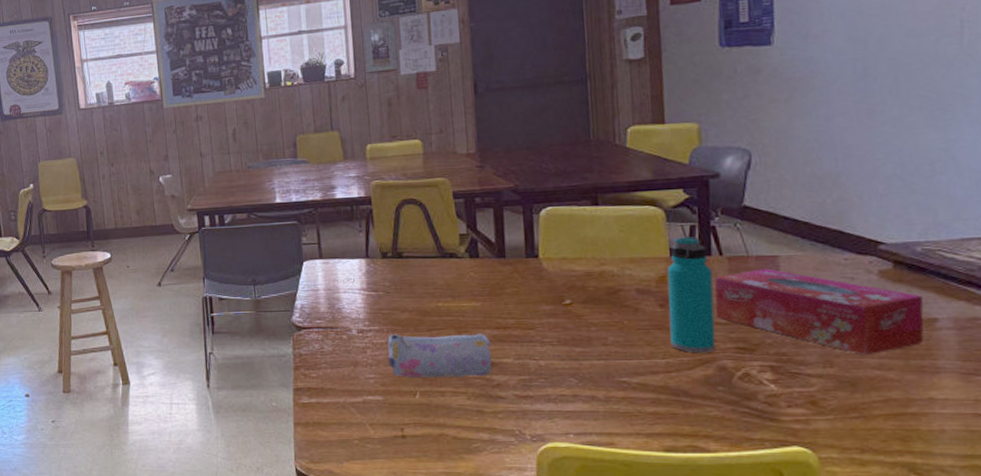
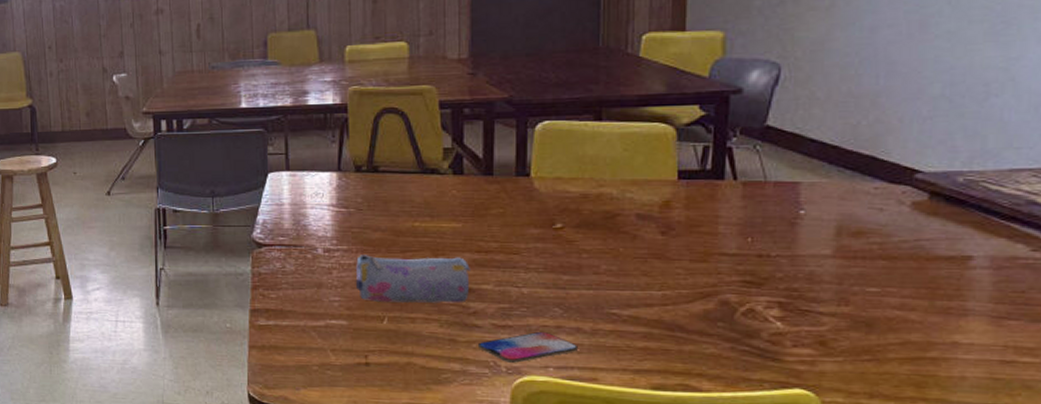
smartphone: none [504,400,594,431] -> present [479,331,578,363]
water bottle: present [667,236,716,353] -> none [670,158,724,285]
tissue box: present [715,268,924,356] -> none [723,196,958,294]

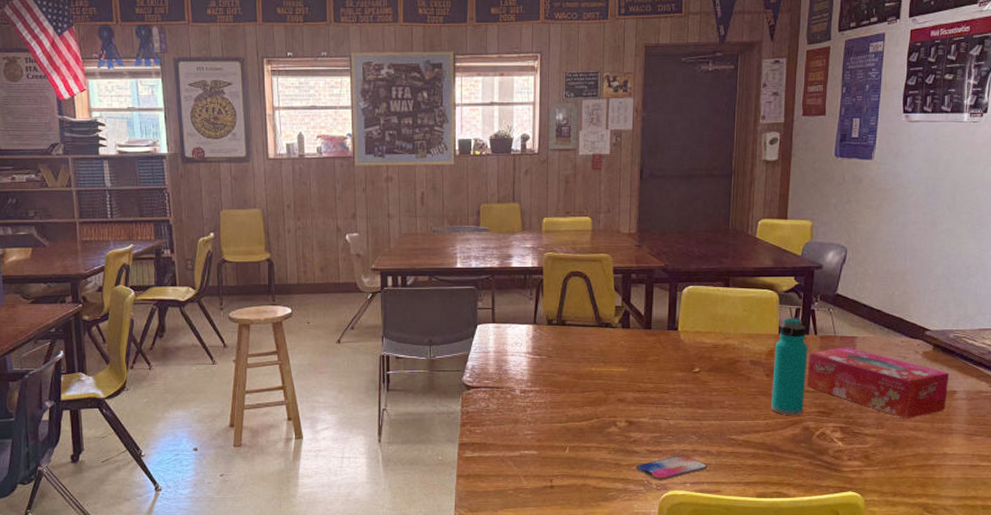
pencil case: present [355,255,470,303] -> none [544,395,632,434]
water bottle: none [670,158,724,285] -> present [771,318,808,415]
tissue box: none [723,196,958,294] -> present [807,347,949,419]

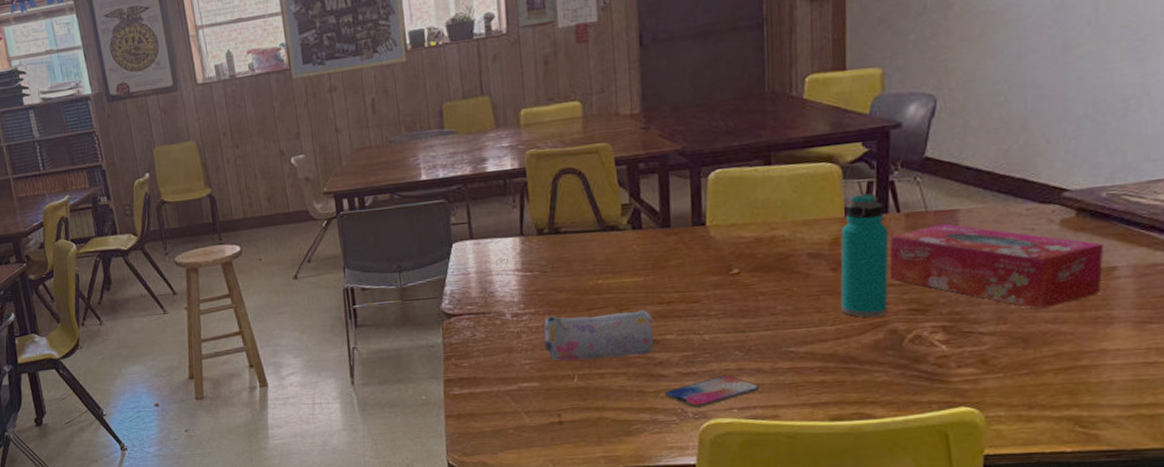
pencil case: none [544,395,632,434] -> present [544,310,654,361]

